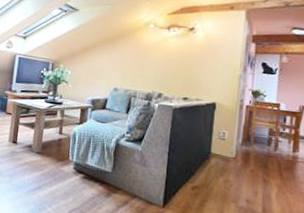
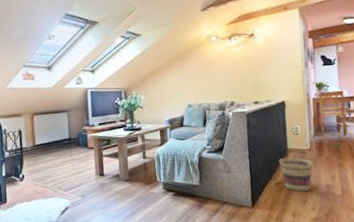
basket: none [199,161,236,202] -> present [279,157,313,192]

